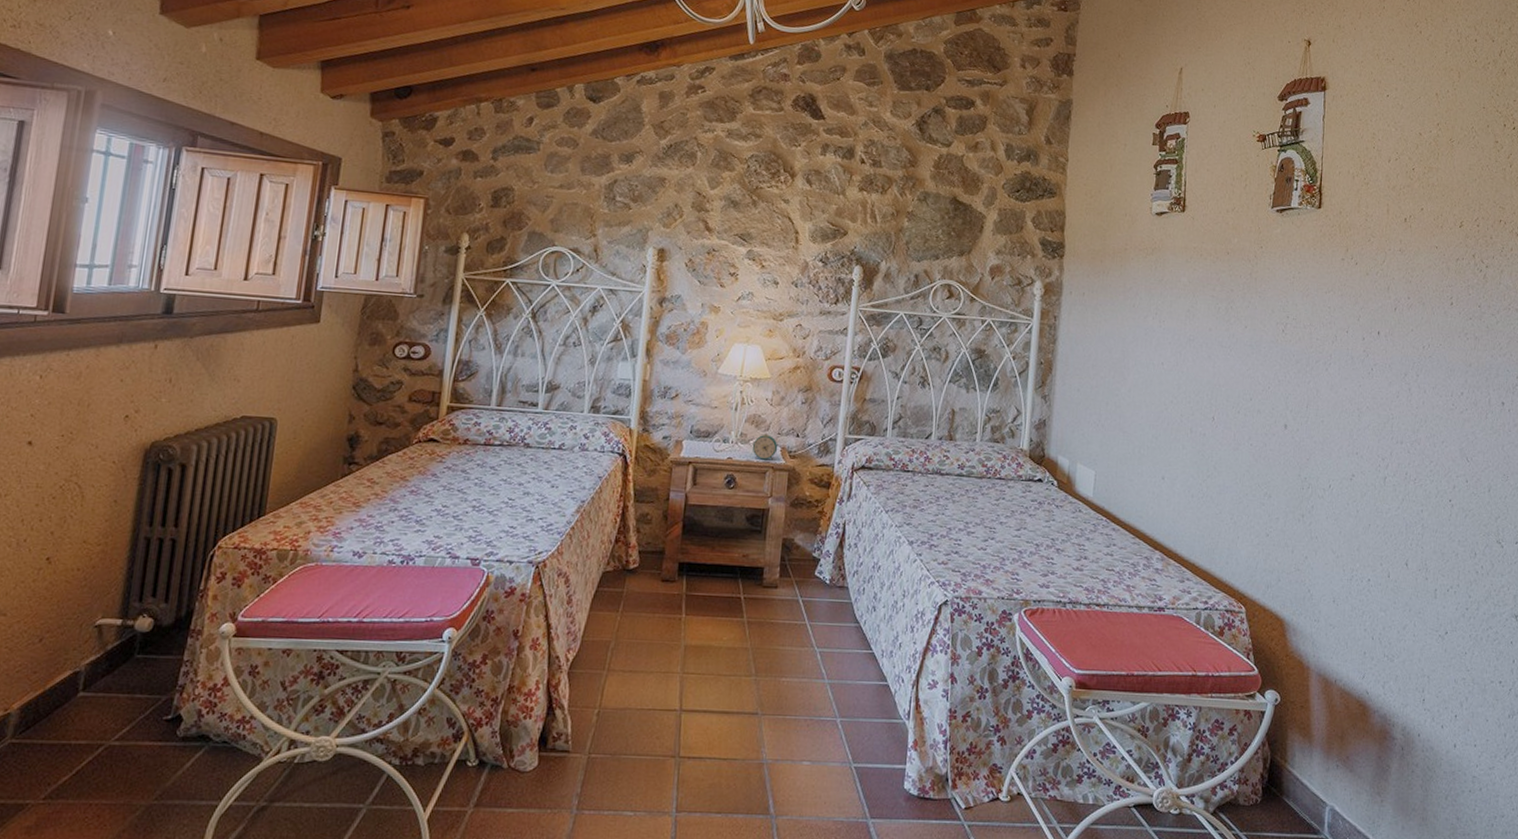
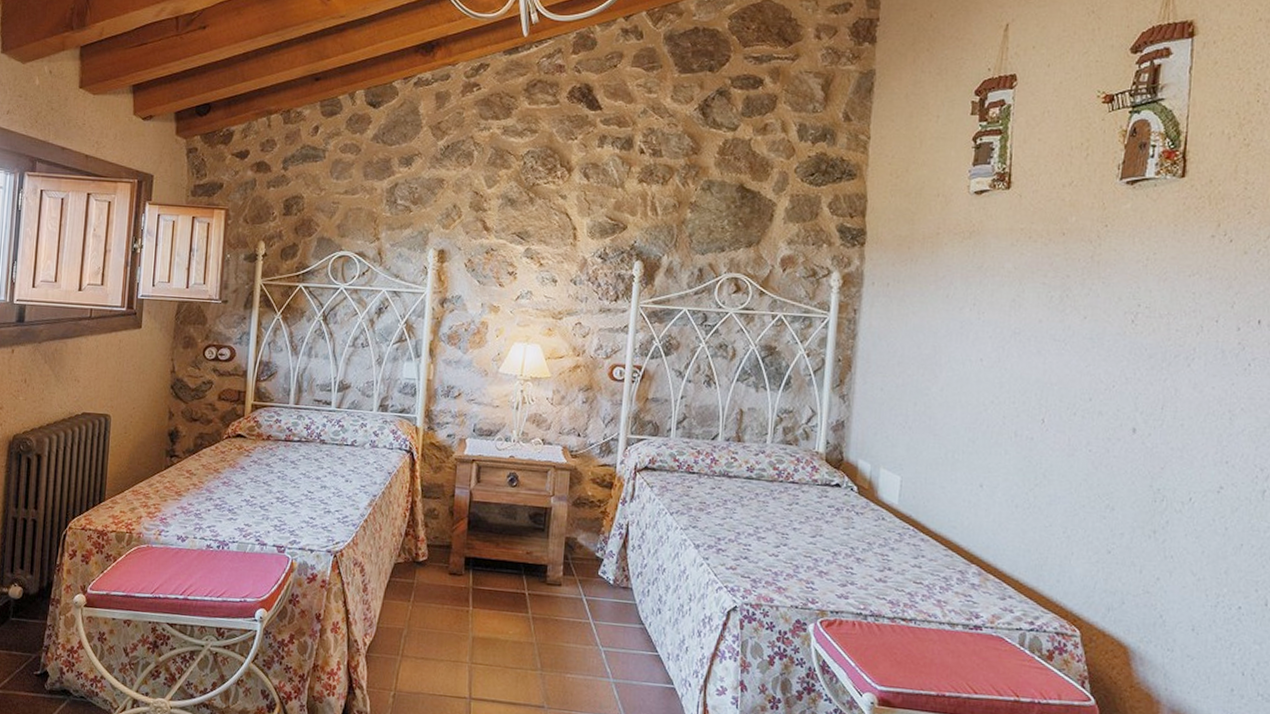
alarm clock: present [752,434,778,461] -> none [533,433,560,460]

